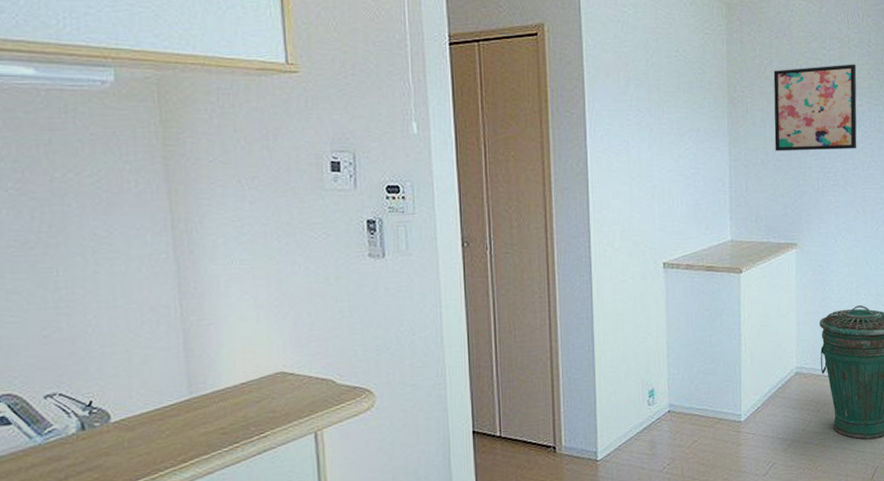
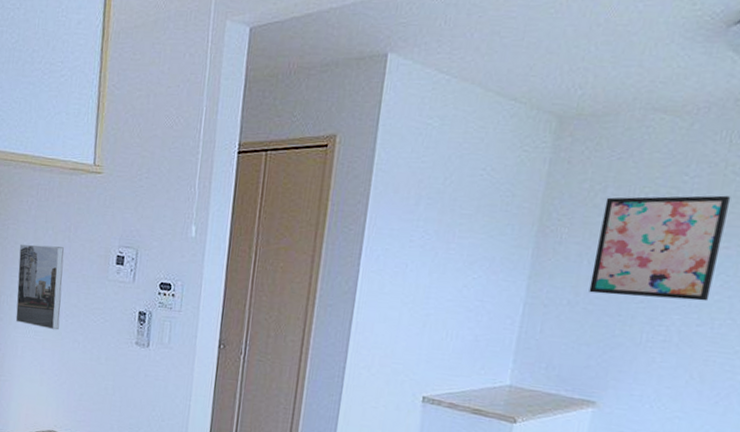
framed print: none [203,158,271,255] -> present [15,244,64,330]

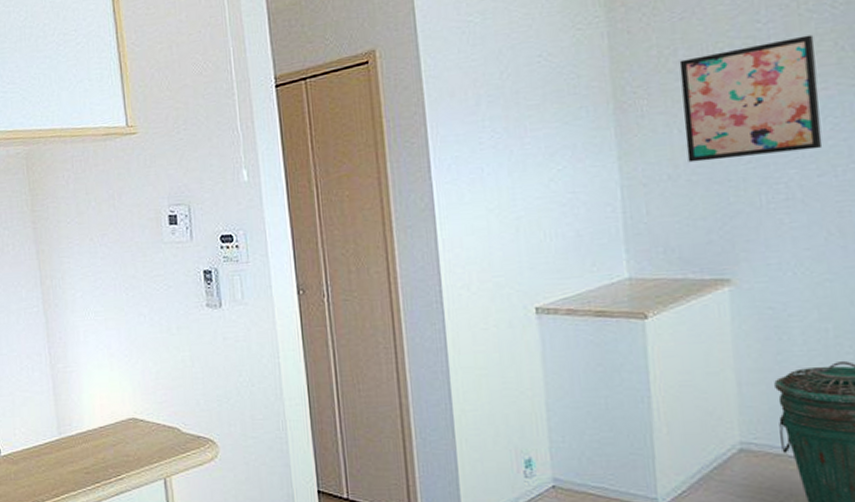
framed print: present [15,244,64,330] -> none [63,217,120,307]

